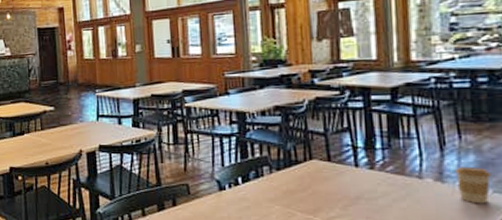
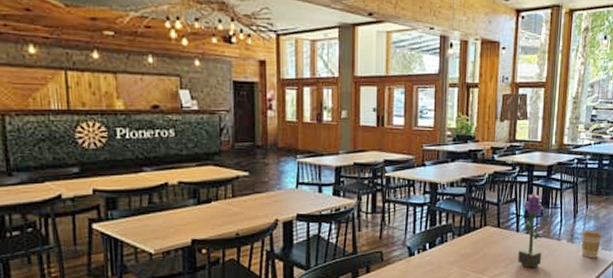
potted flower: none [360,120,396,212] -> present [518,193,544,268]

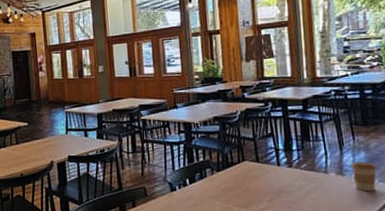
potted flower: present [518,193,544,268] -> none [281,127,309,202]

